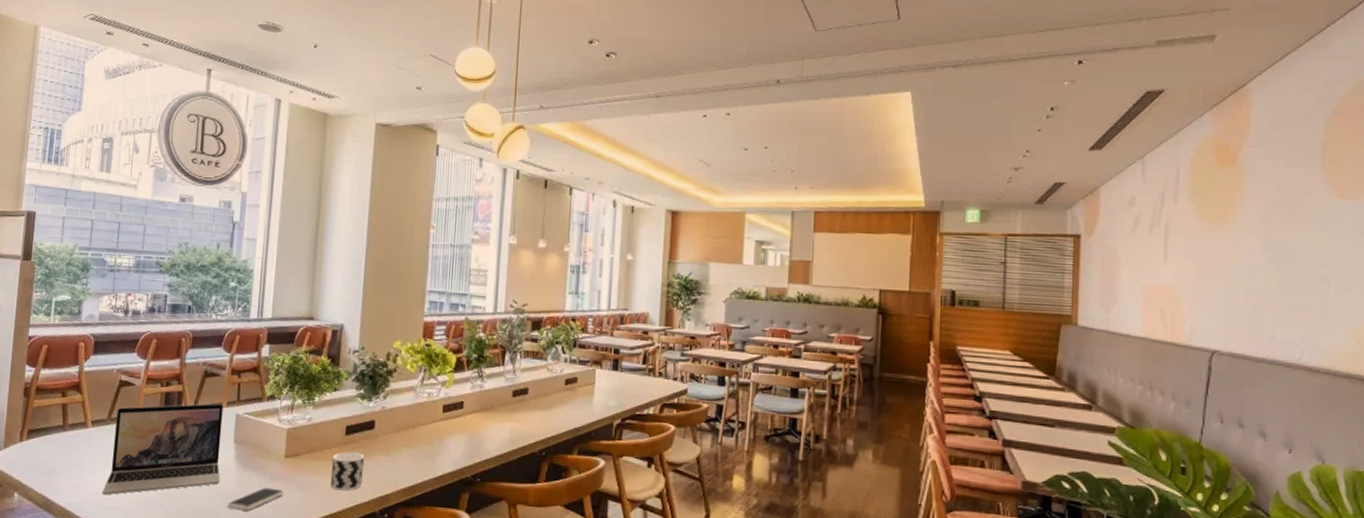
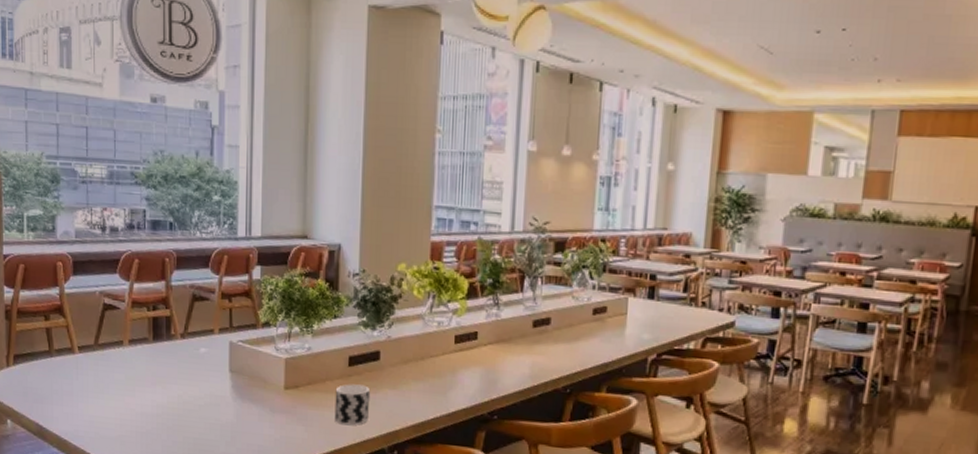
laptop: present [102,403,224,495] -> none [97,329,217,424]
smartphone: present [227,487,285,510] -> none [227,419,287,443]

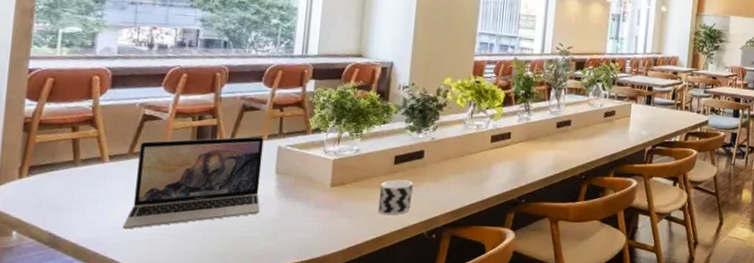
laptop: none [97,329,217,424] -> present [123,136,264,229]

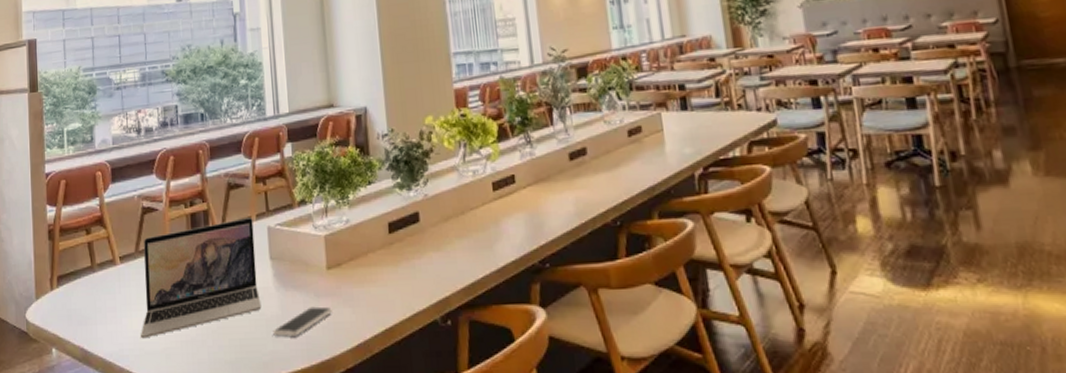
smartphone: none [268,215,331,237] -> present [273,306,333,337]
cup: present [378,179,414,215] -> none [378,252,416,300]

